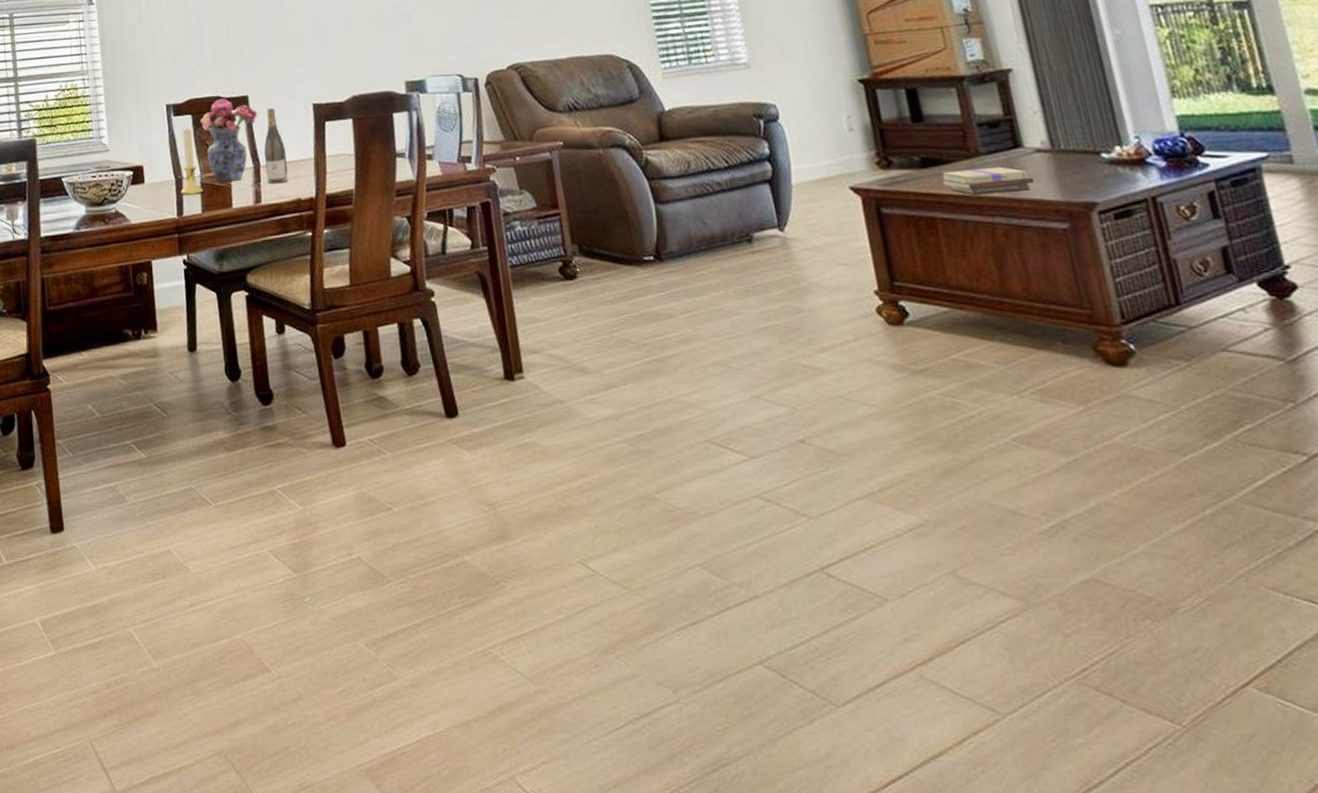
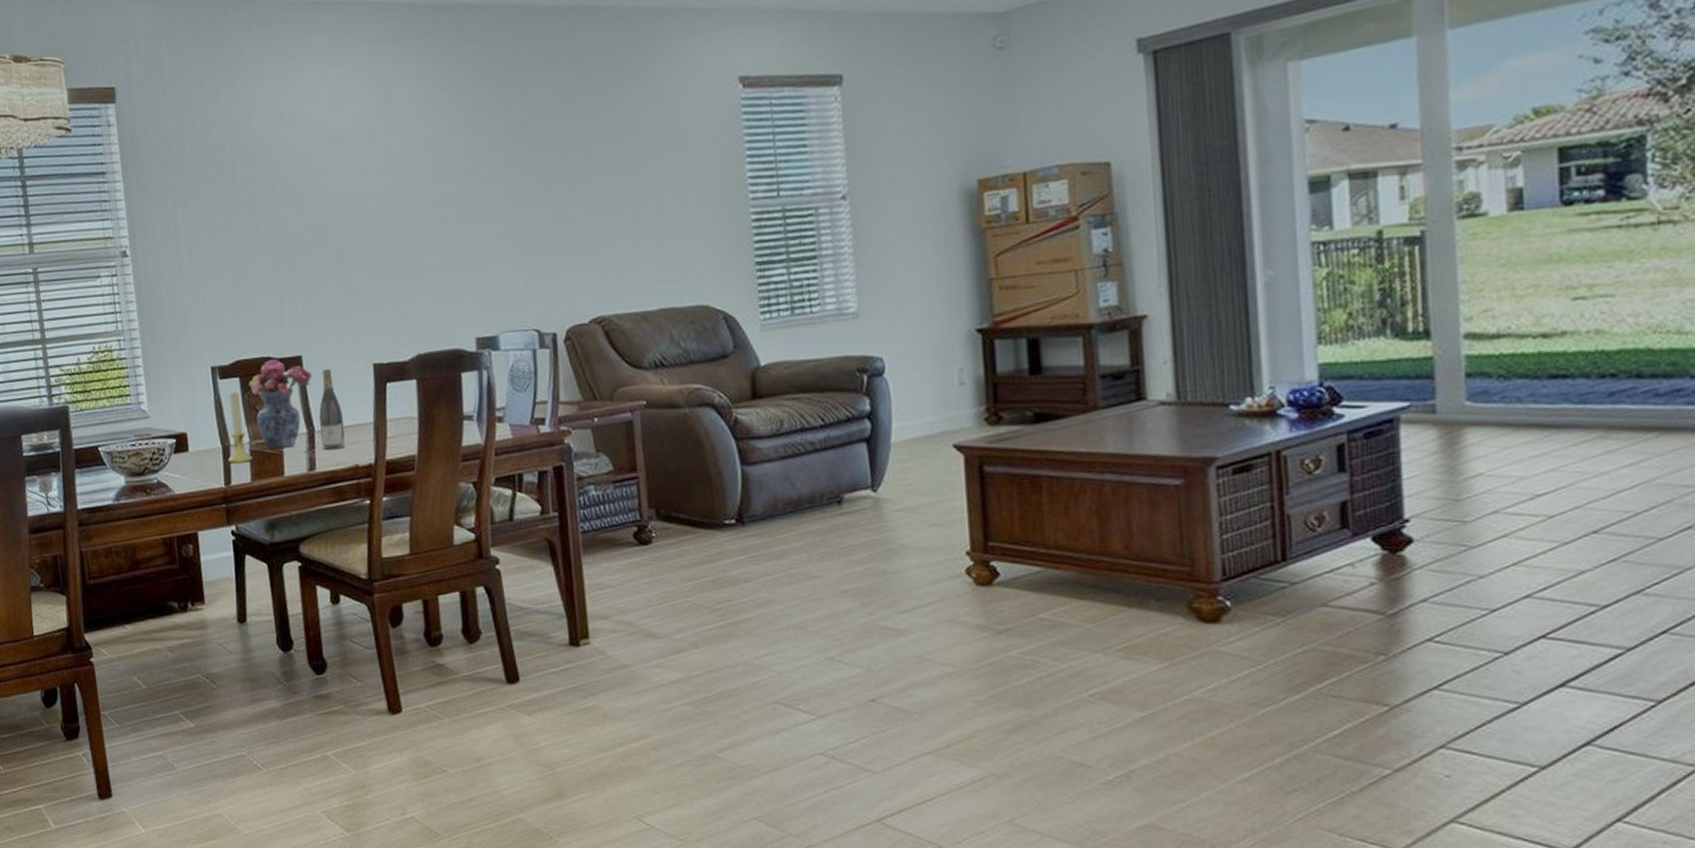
books: present [942,166,1035,195] -> none [1054,421,1154,451]

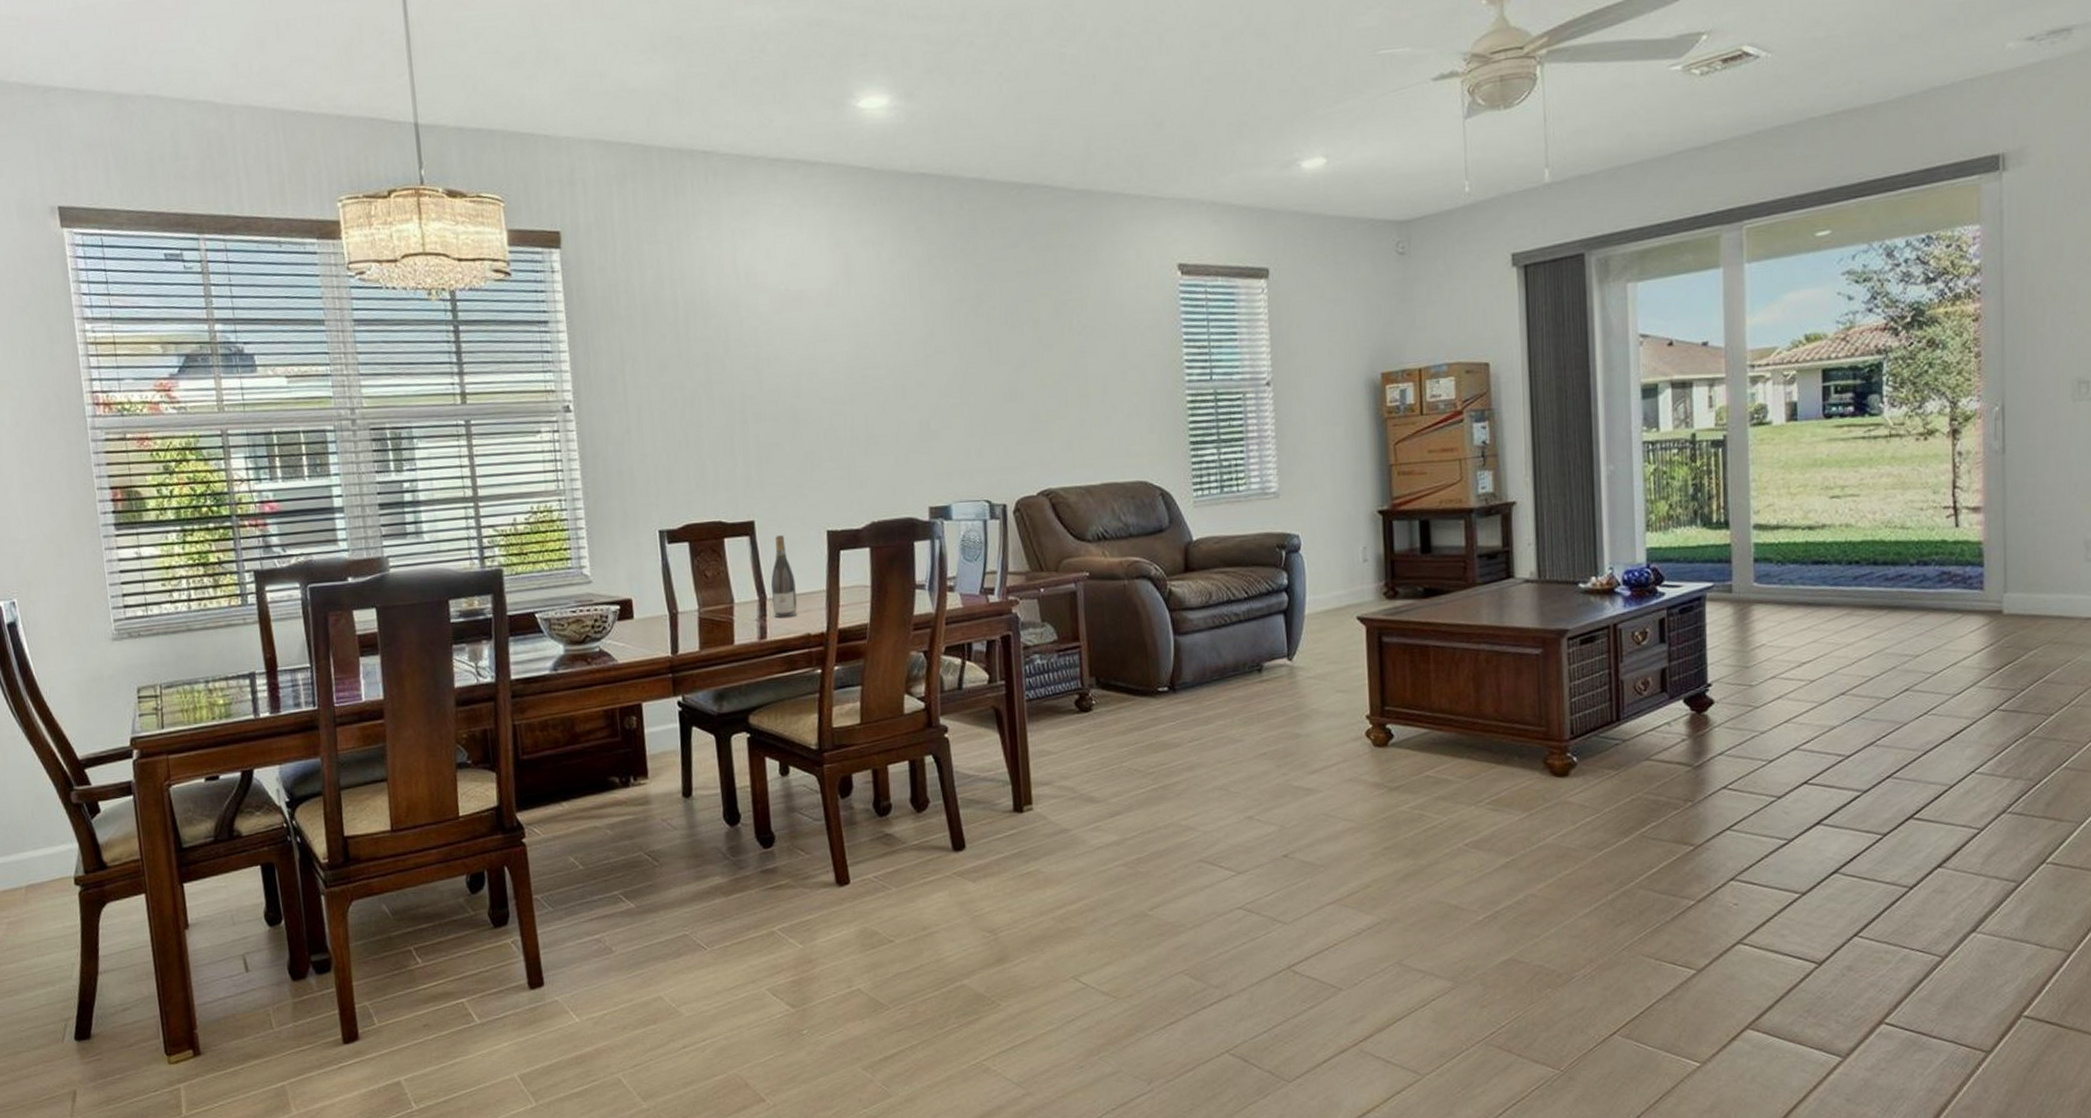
candle holder: present [228,391,253,465] -> none [675,556,702,633]
flower arrangement: present [249,359,312,450] -> none [699,524,764,618]

